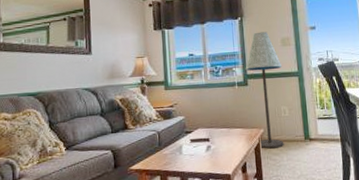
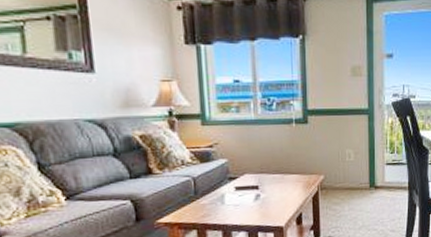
floor lamp: present [245,31,283,149] -> none [305,56,350,198]

